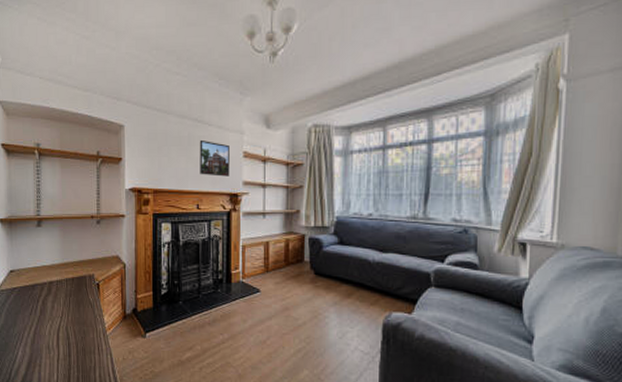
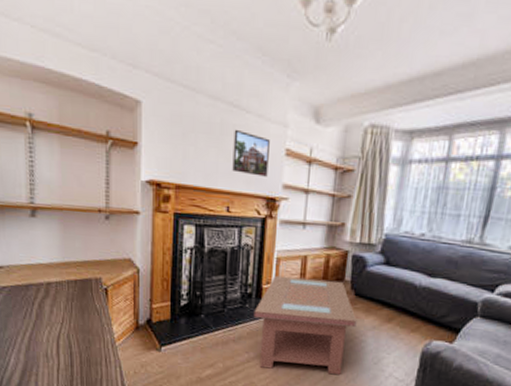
coffee table: none [225,261,319,352] -> present [253,275,357,376]

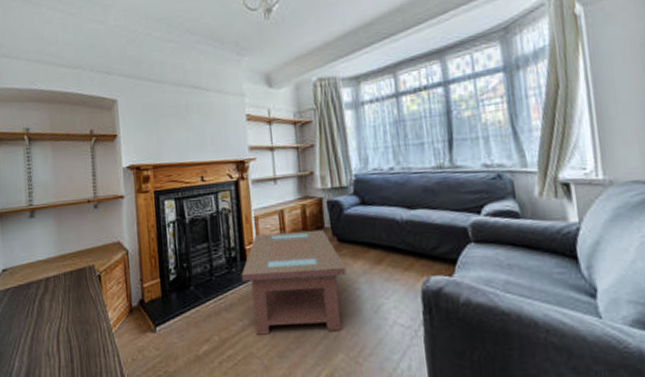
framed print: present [232,129,270,177] -> none [198,106,234,144]

